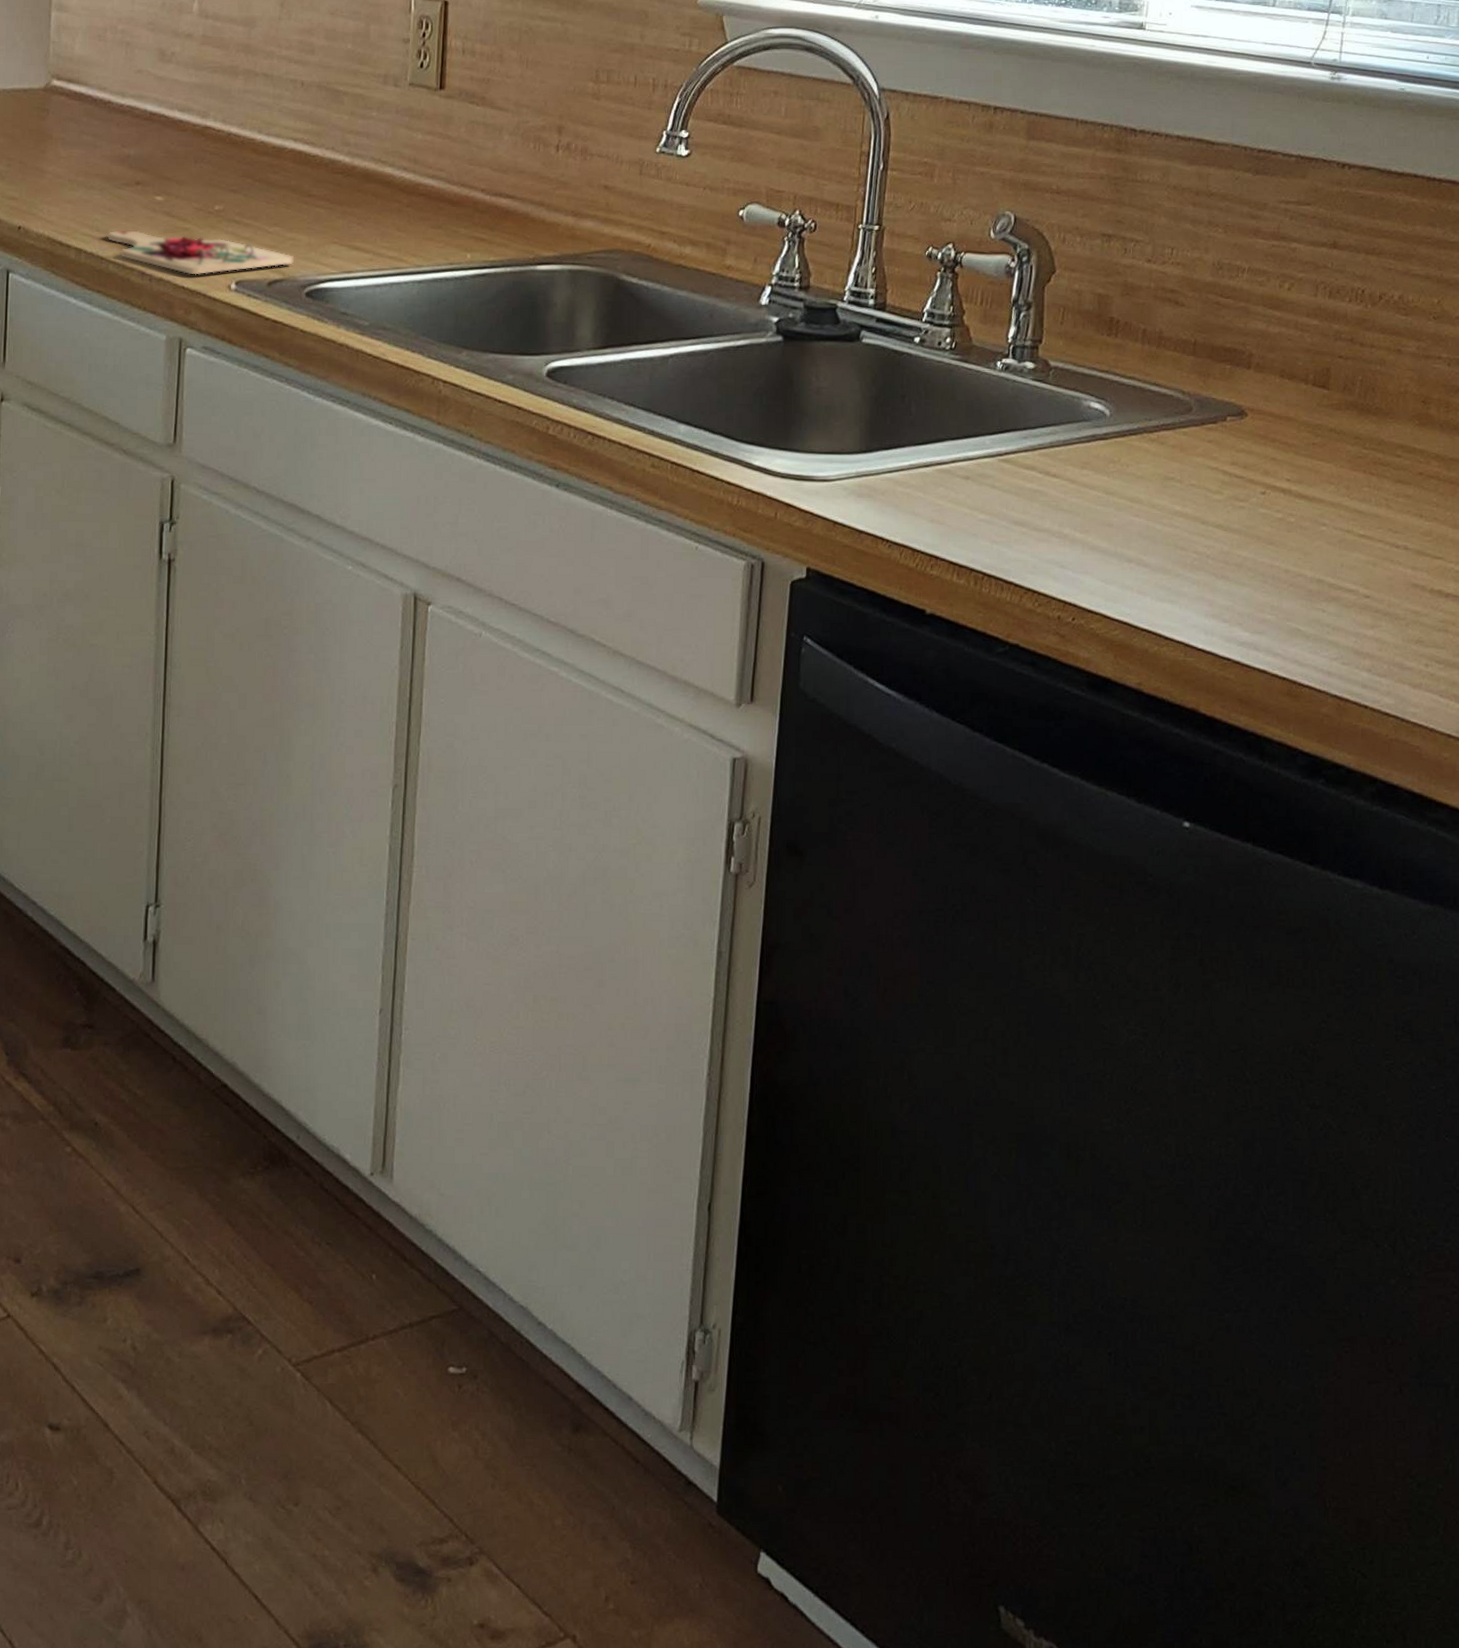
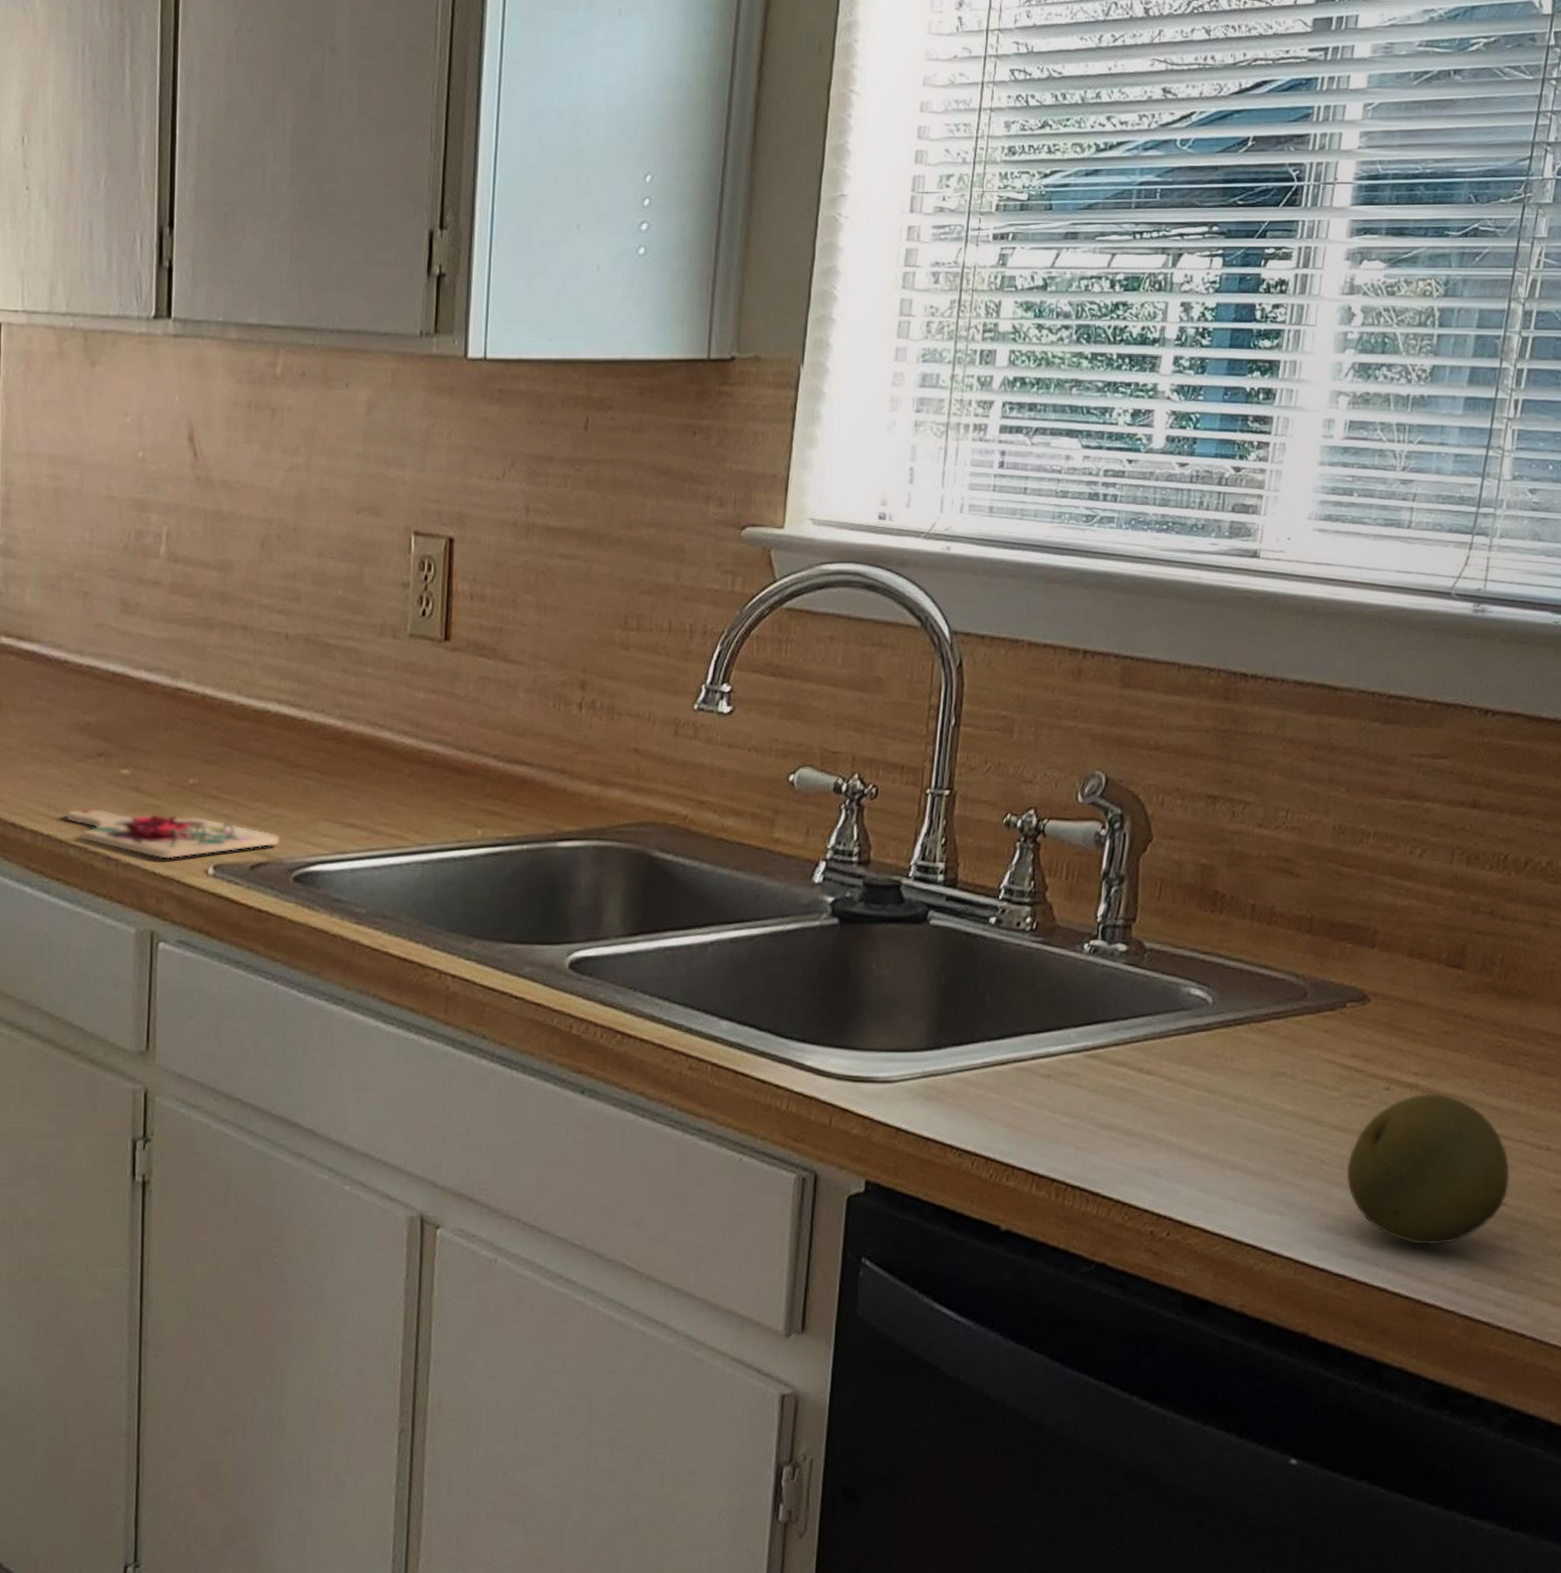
fruit: none [1229,497,1372,632] -> present [1346,1093,1510,1245]

